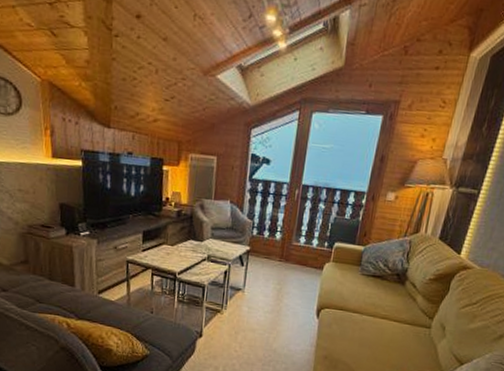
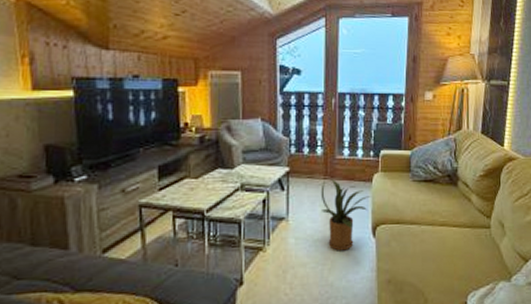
house plant: none [274,262,320,325] -> present [320,179,371,251]

